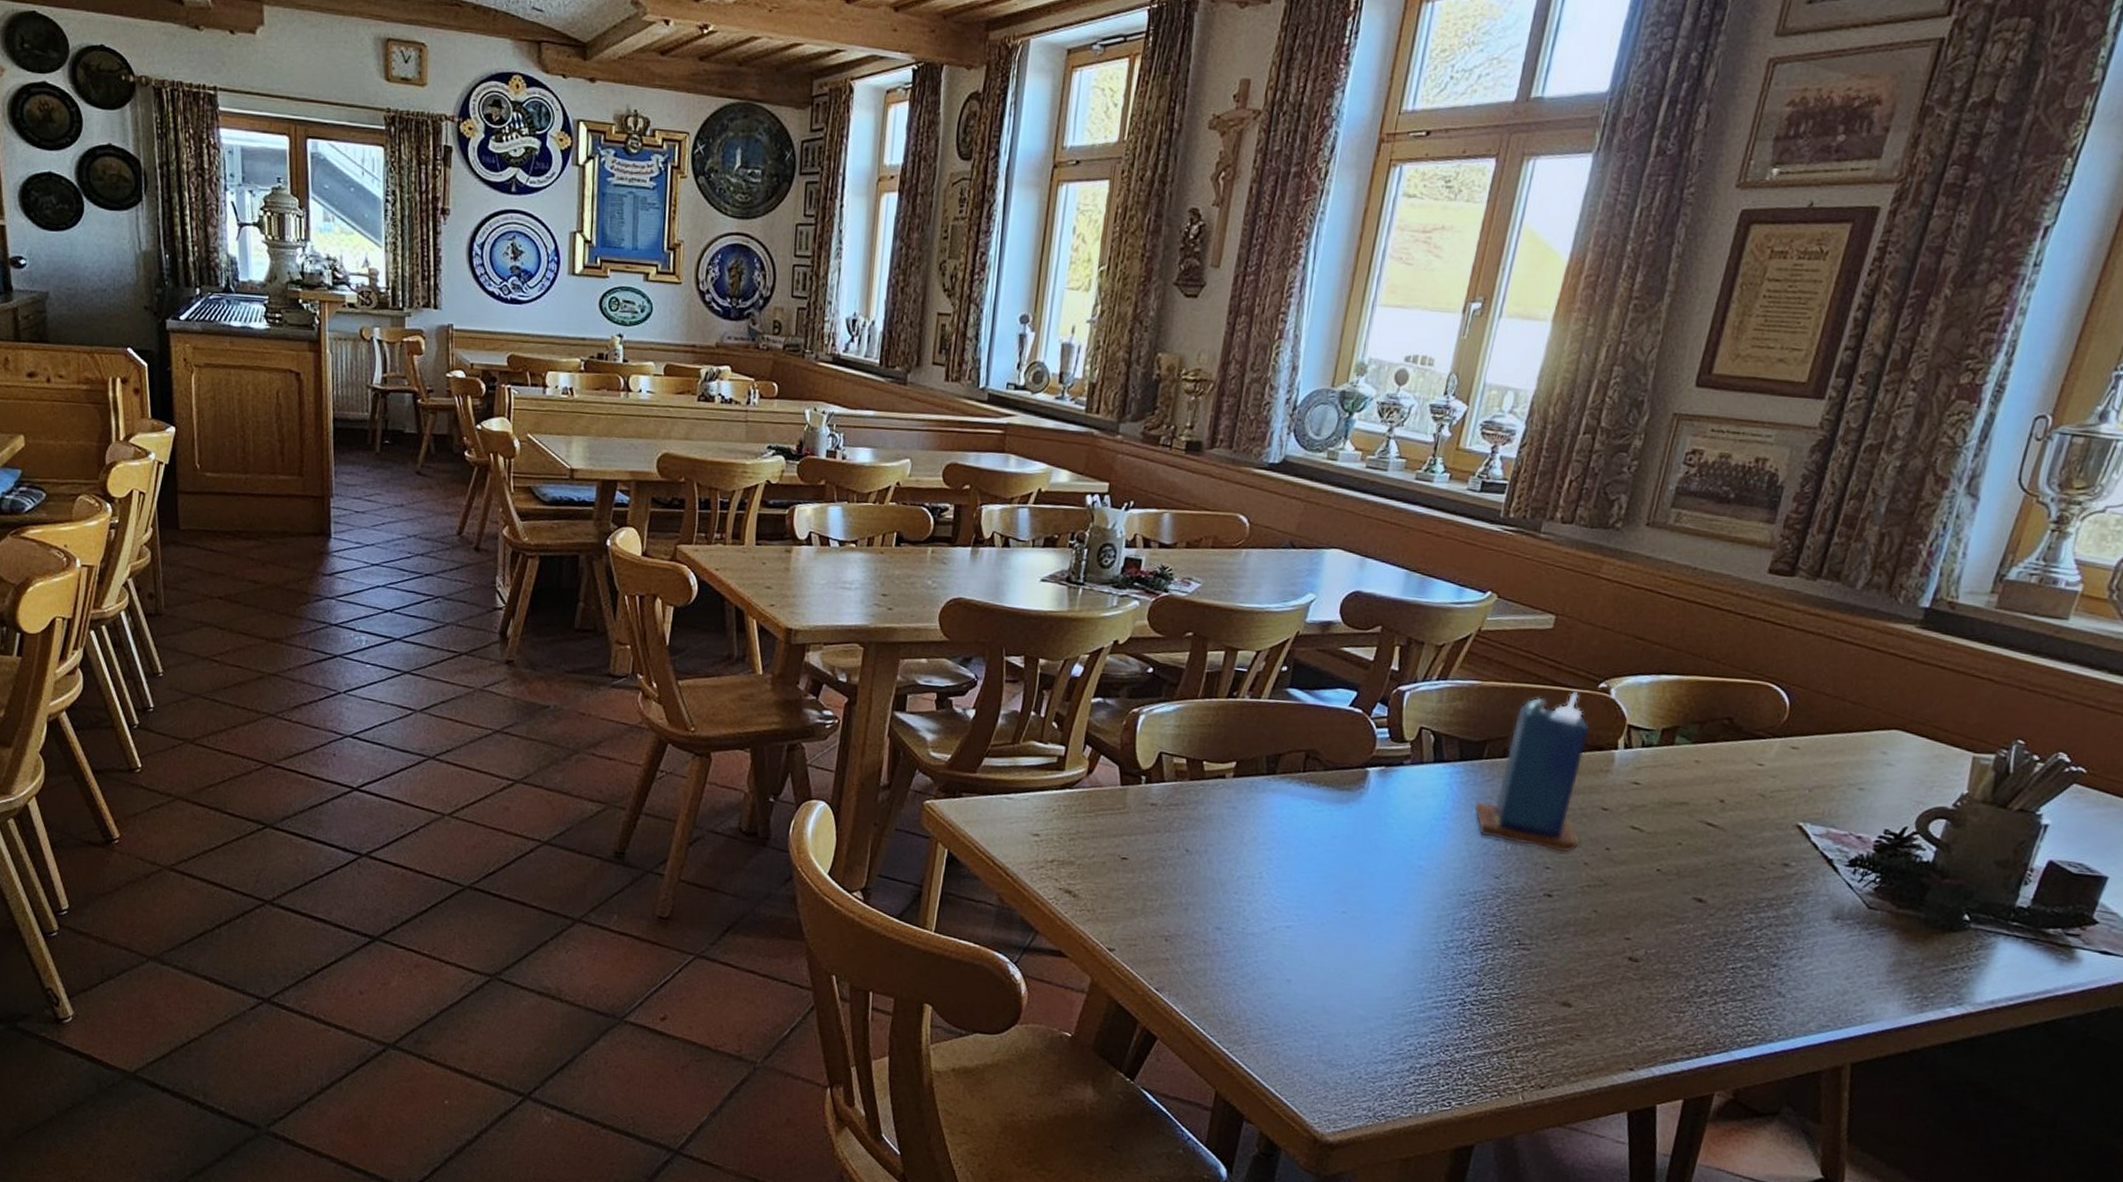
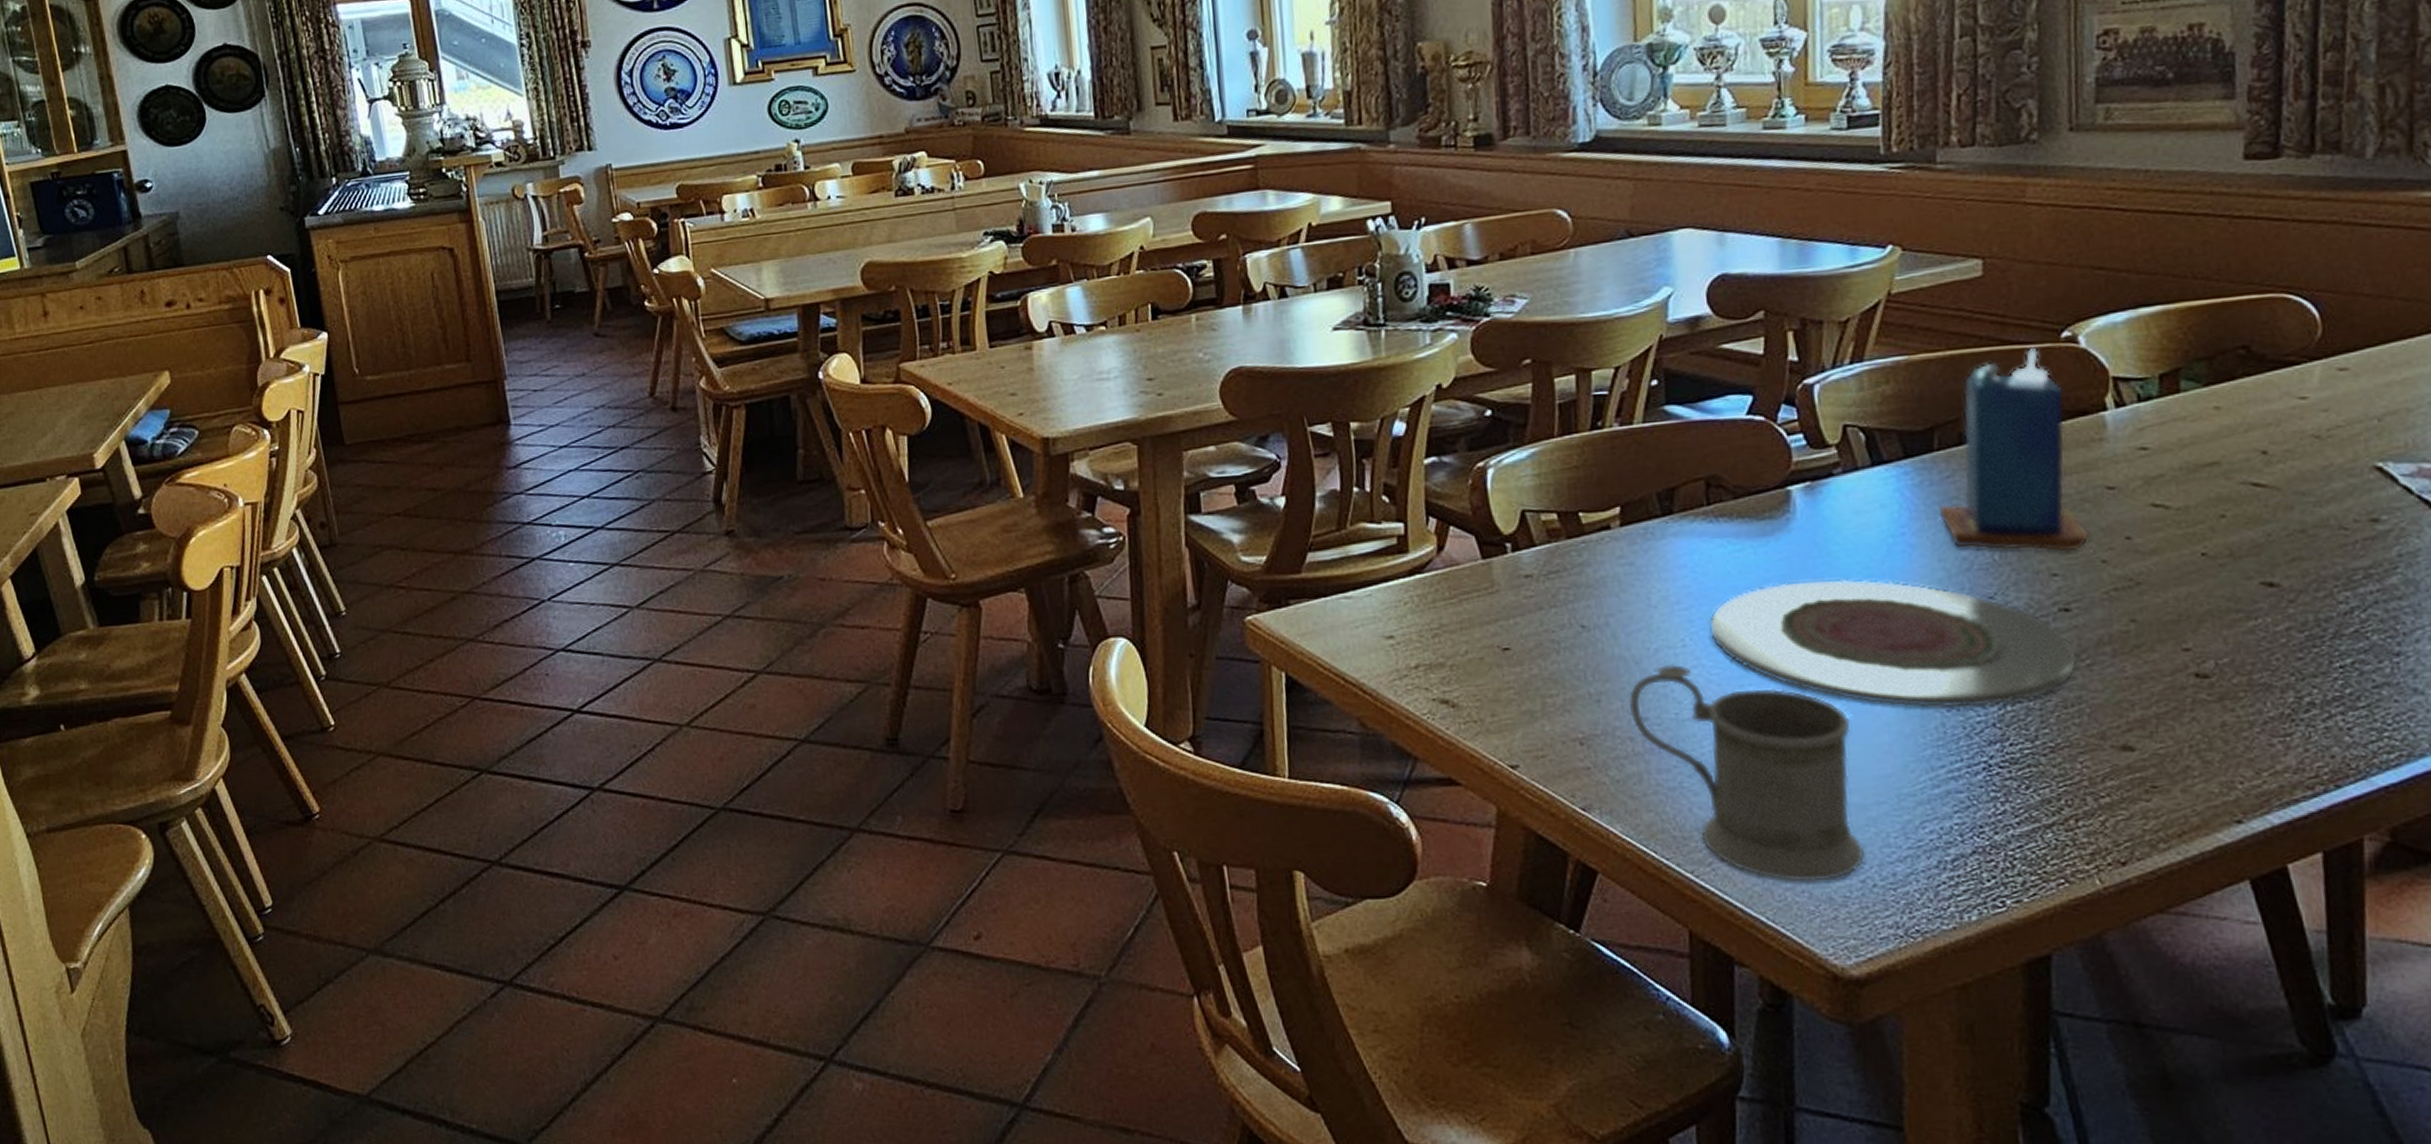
mug: none [1207,890,1372,1069] -> present [1628,665,1866,882]
plate: none [1283,841,1549,959] -> present [1709,579,2078,708]

